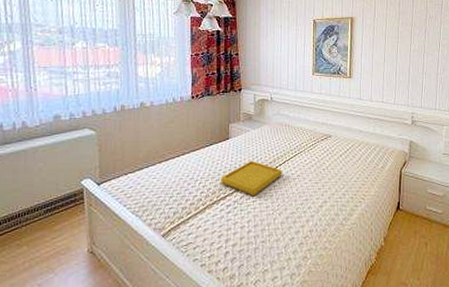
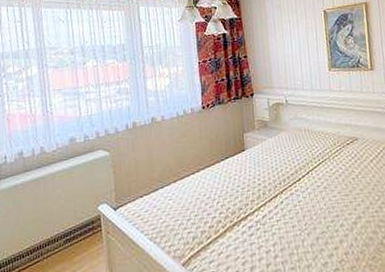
serving tray: present [220,160,282,196] -> none [239,173,307,214]

